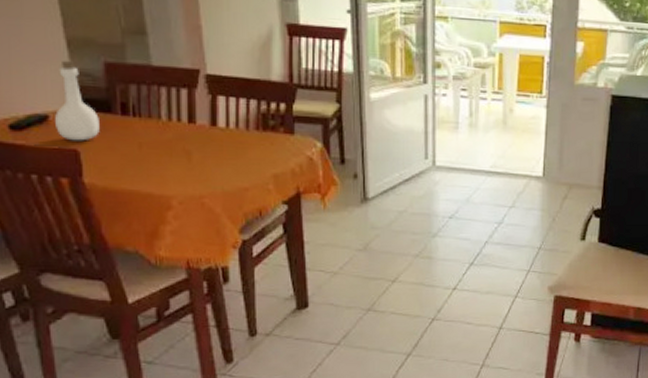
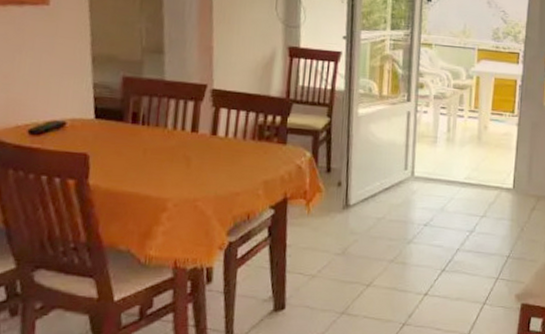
bottle: present [55,60,100,141] -> none [70,74,111,146]

